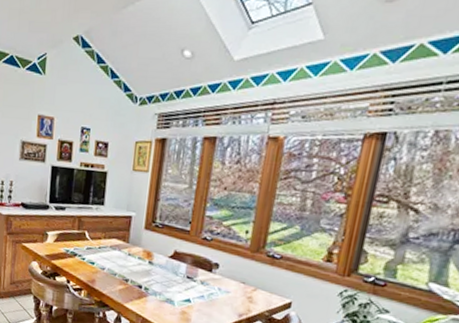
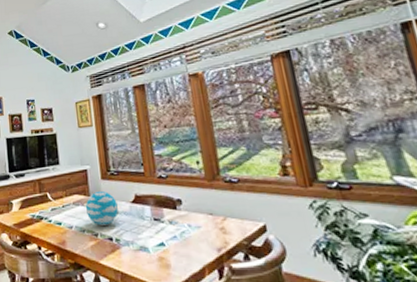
decorative ball: none [121,239,155,274] -> present [85,190,118,226]

